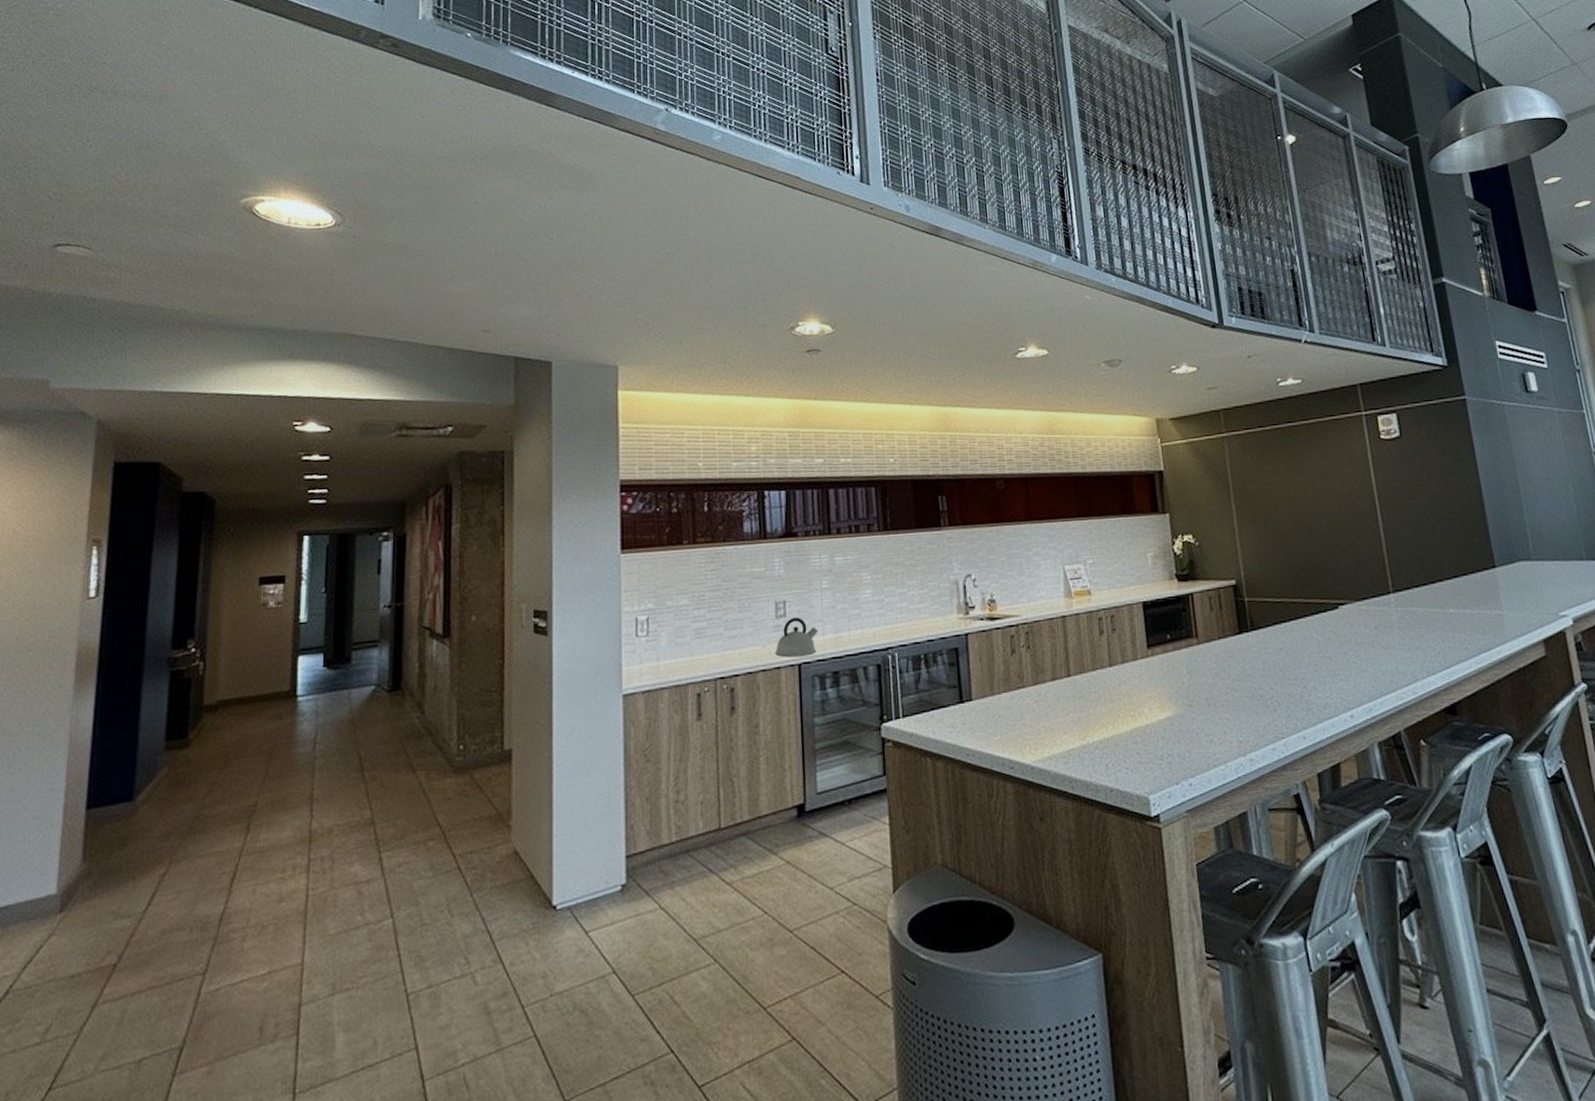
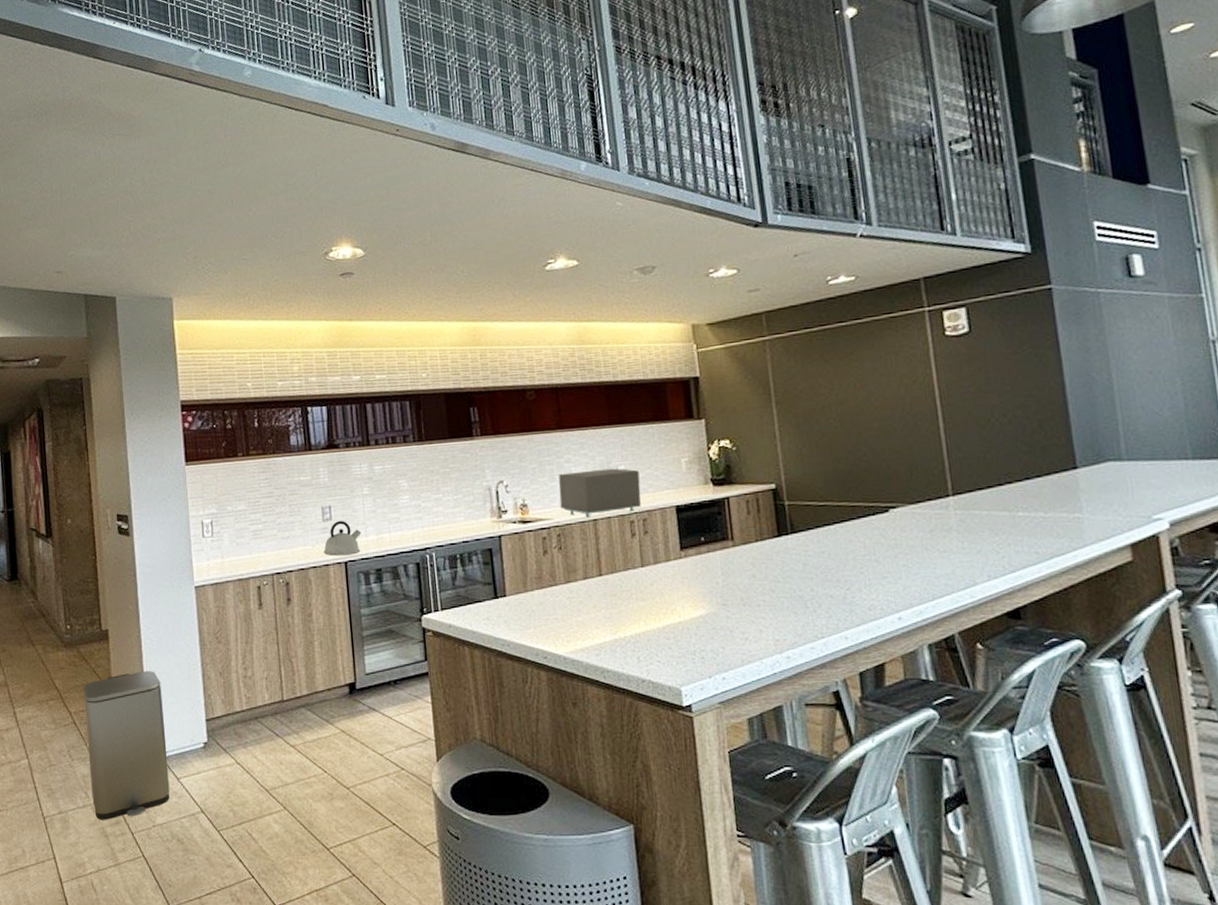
pedal bin: none [473,798,575,993] -> present [83,671,170,820]
microwave: none [1027,562,1109,614] -> present [559,468,641,517]

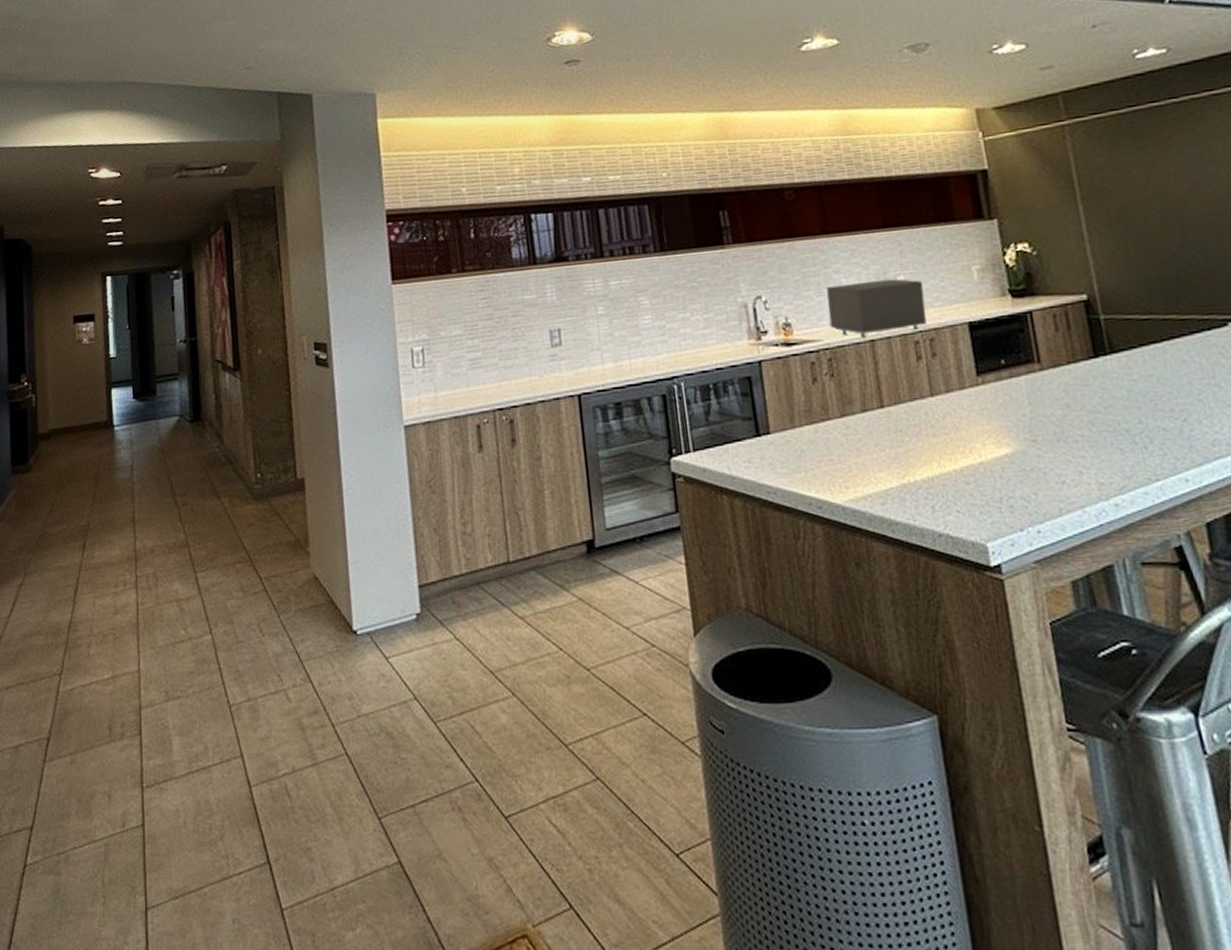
pedal bin: present [83,671,170,820] -> none [276,527,377,709]
kettle: present [324,520,362,556] -> none [553,345,597,388]

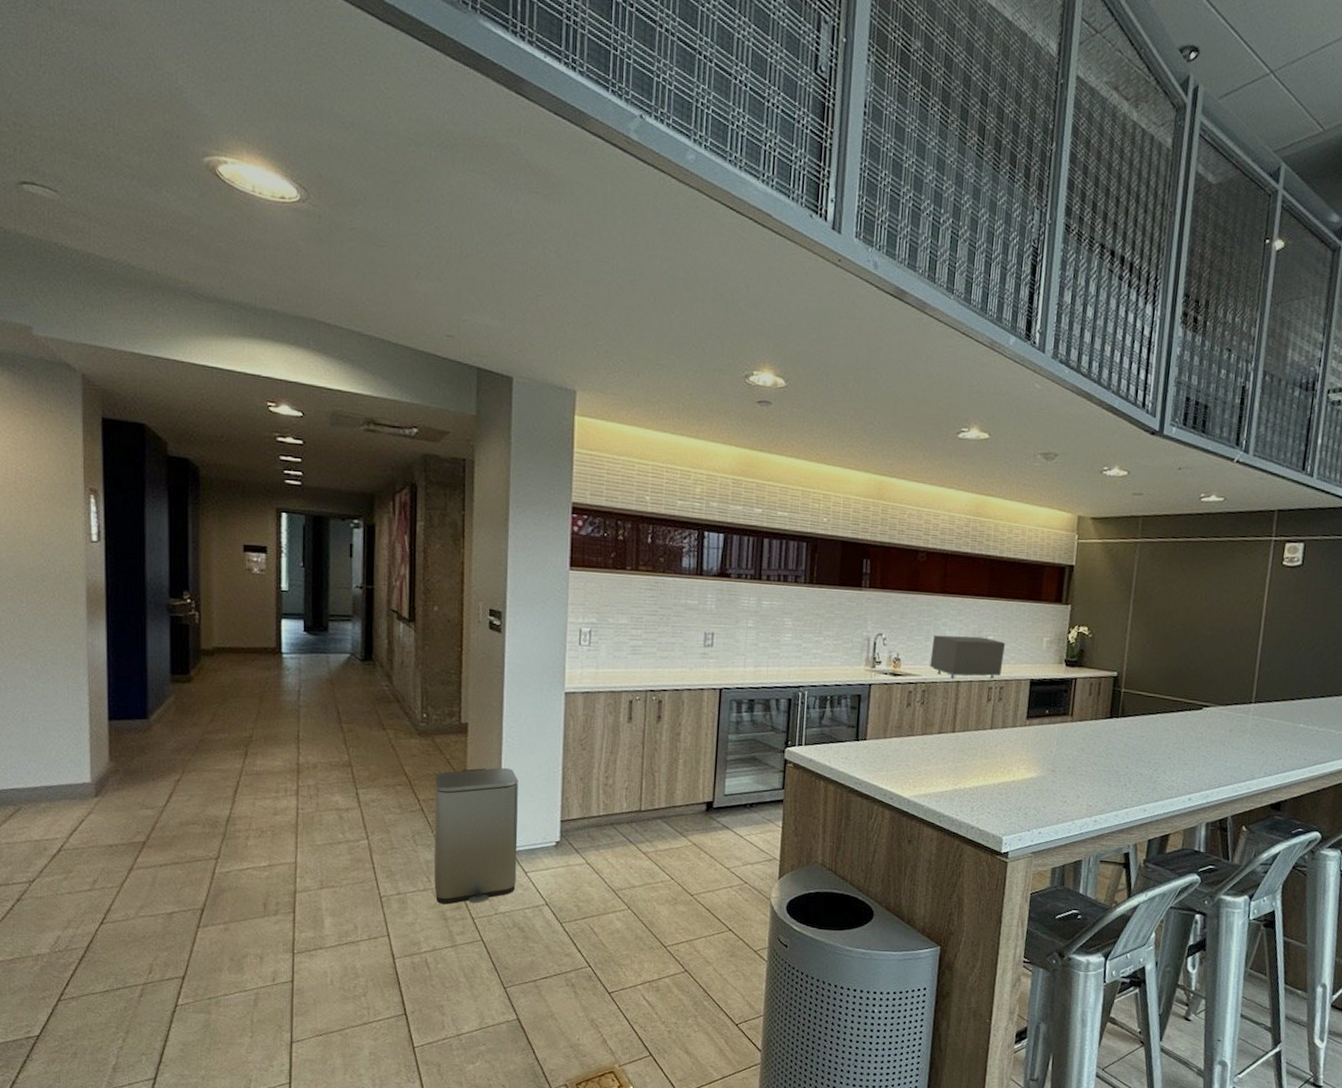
pedal bin: none [276,527,377,709] -> present [434,768,518,905]

